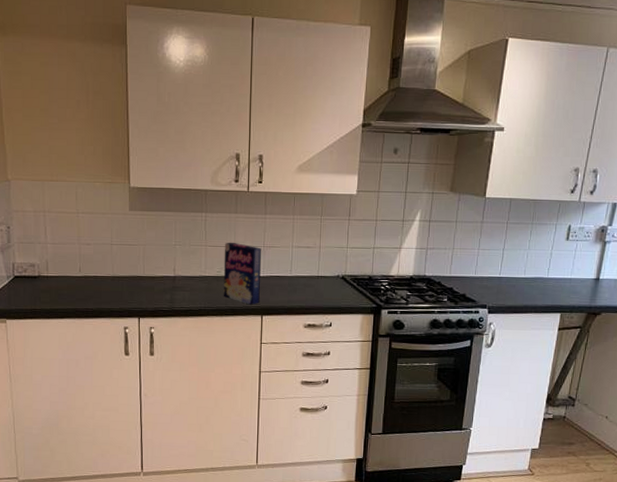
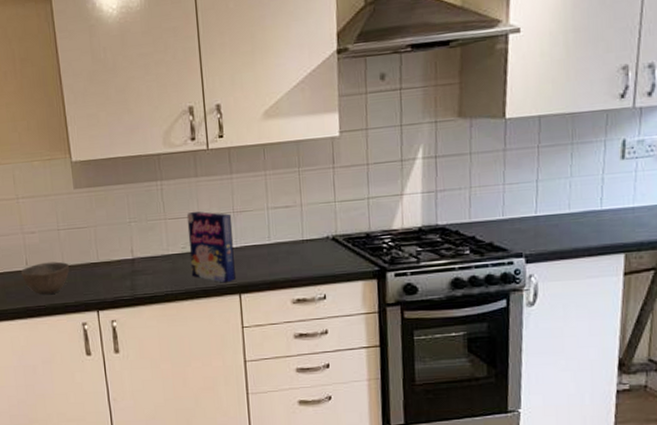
bowl: none [73,271,118,300] -> present [20,261,70,295]

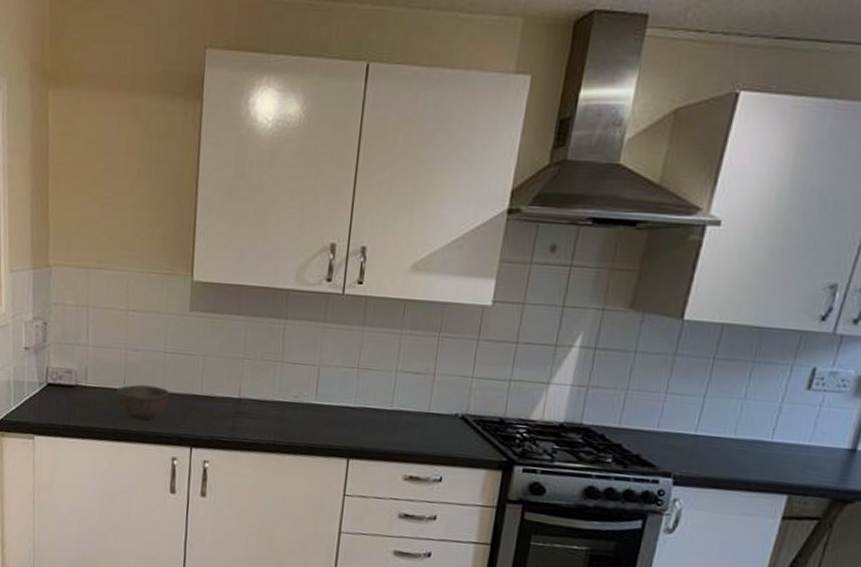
cereal box: present [186,211,236,283] -> none [299,359,356,444]

